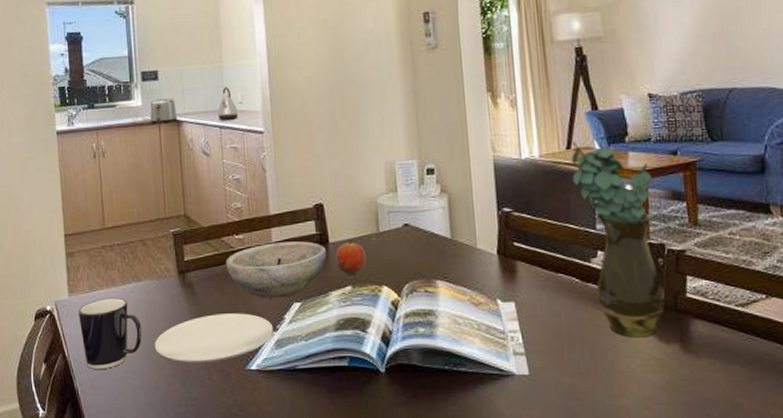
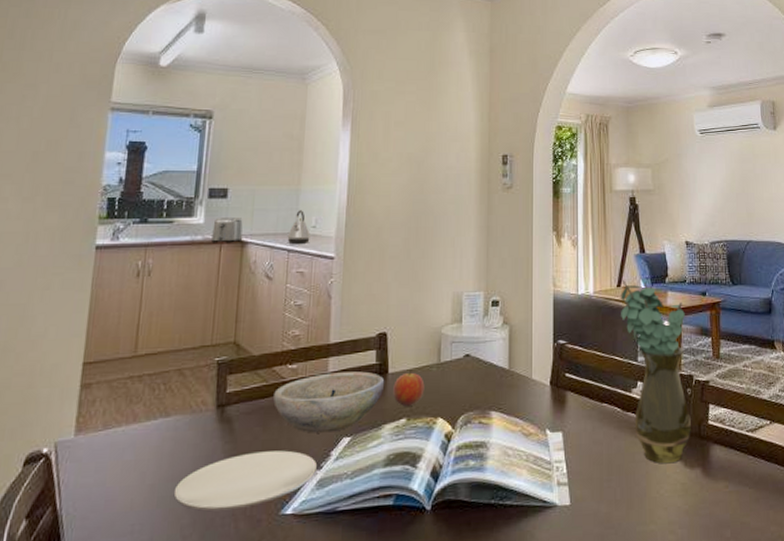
mug: present [77,297,143,370] -> none [81,436,163,525]

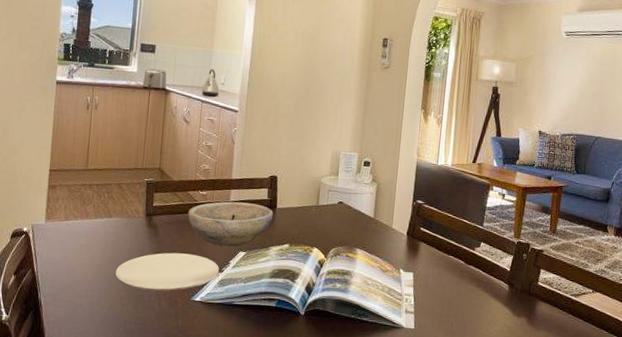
fruit: present [393,369,425,407] -> none [280,207,305,236]
vase: present [621,279,691,464] -> none [473,157,530,311]

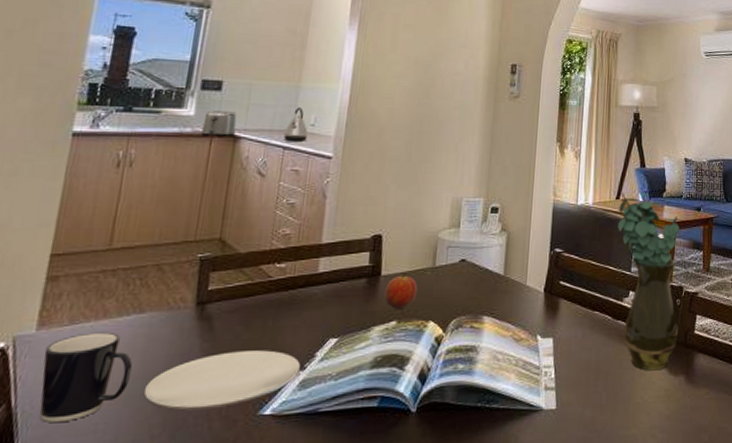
mug: none [51,227,107,287] -> present [39,332,133,424]
bowl: present [188,201,274,247] -> none [258,273,377,334]
fruit: none [280,207,305,236] -> present [384,272,418,310]
vase: none [473,157,530,311] -> present [618,192,679,371]

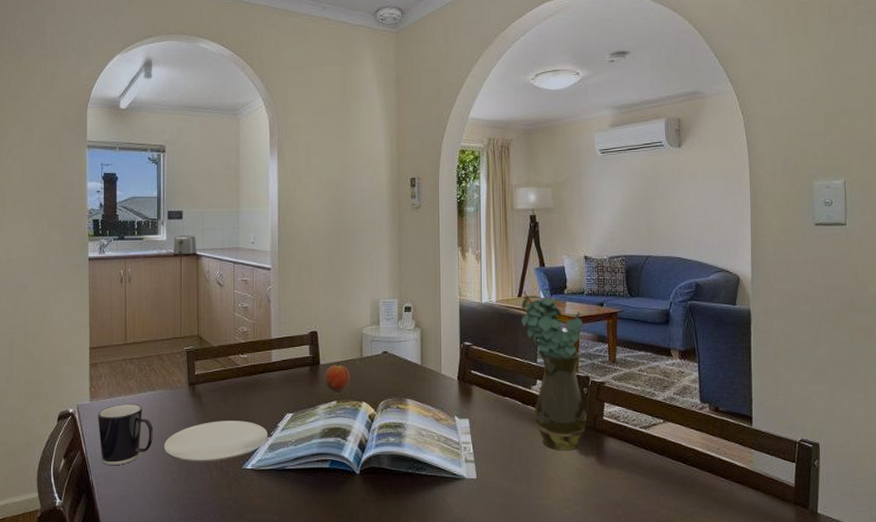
kettle: present [283,107,309,141] -> none [232,229,250,257]

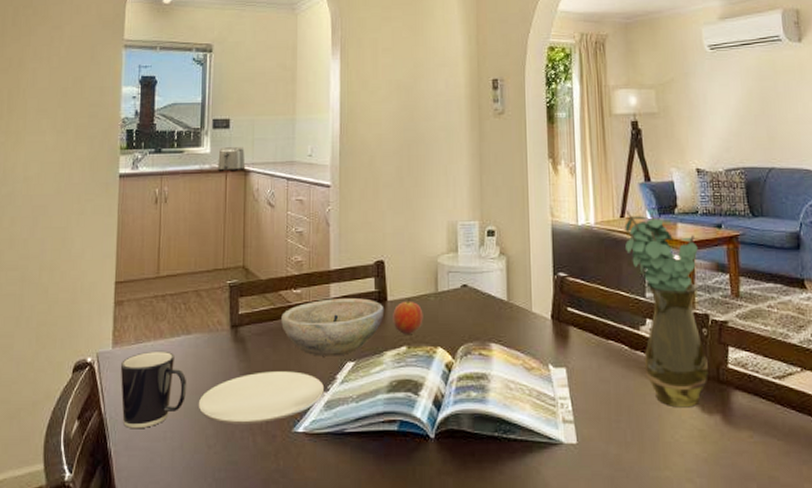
bowl: none [231,362,318,409] -> present [281,298,384,356]

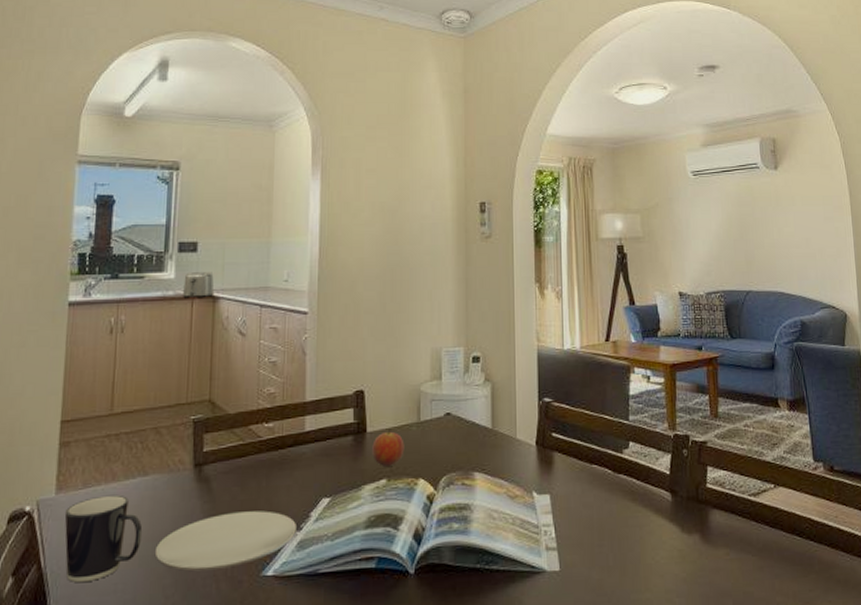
bowl: present [281,298,384,356] -> none [251,430,364,494]
vase: present [624,209,709,408] -> none [609,333,688,529]

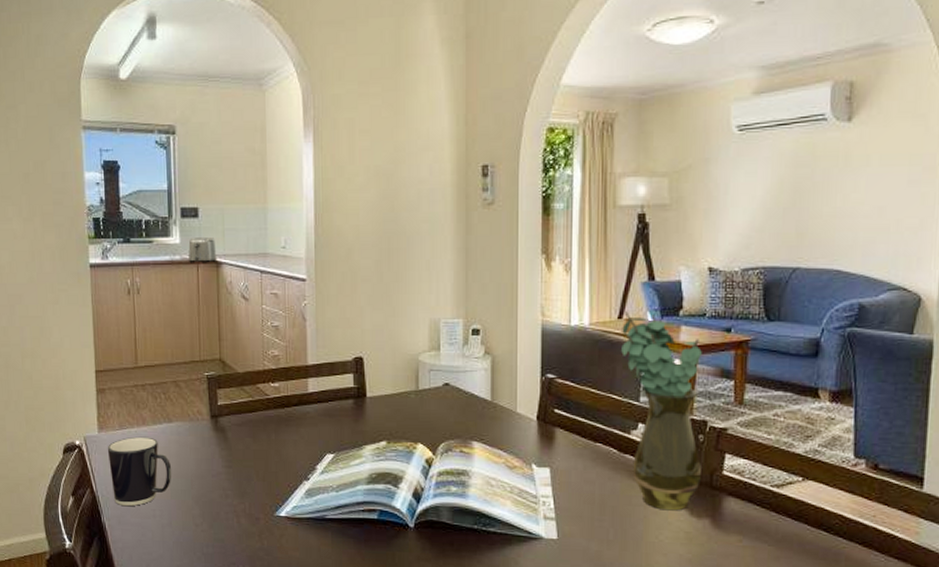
plate: present [154,510,296,571] -> none [183,460,304,507]
fruit: present [372,428,405,468] -> none [372,394,403,431]
vase: none [609,333,688,529] -> present [621,310,702,511]

